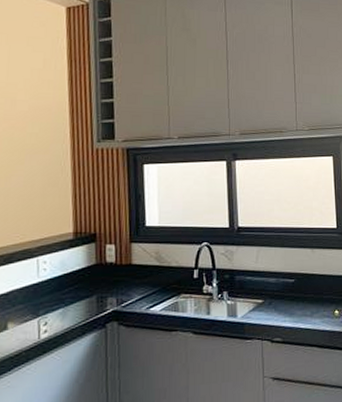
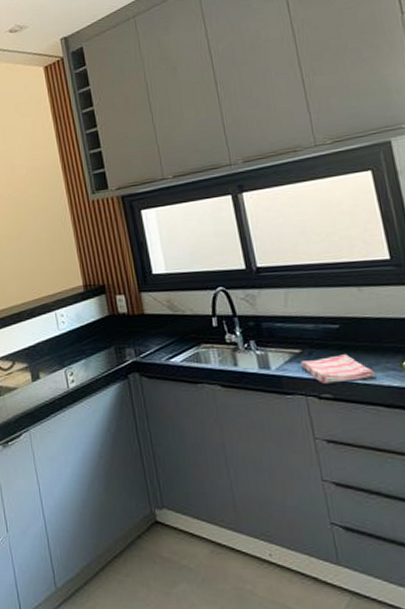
dish towel: none [262,304,315,329] -> present [301,354,376,384]

